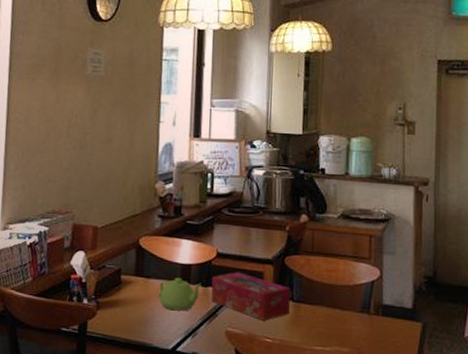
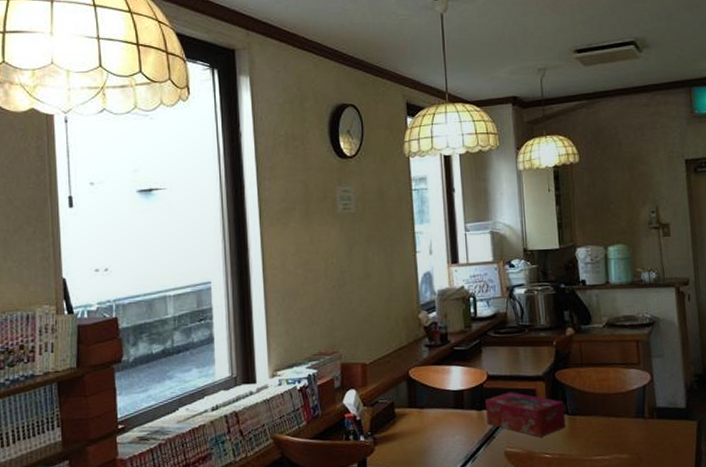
teapot: present [157,278,202,311] -> none [433,405,476,438]

